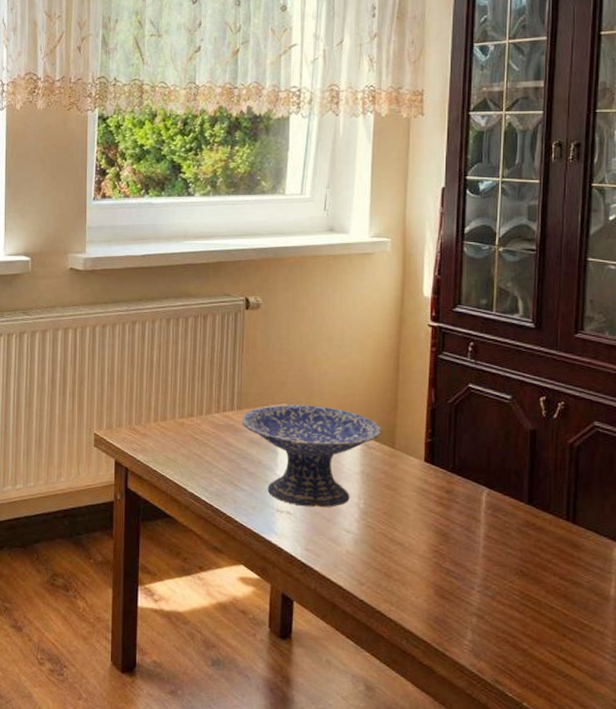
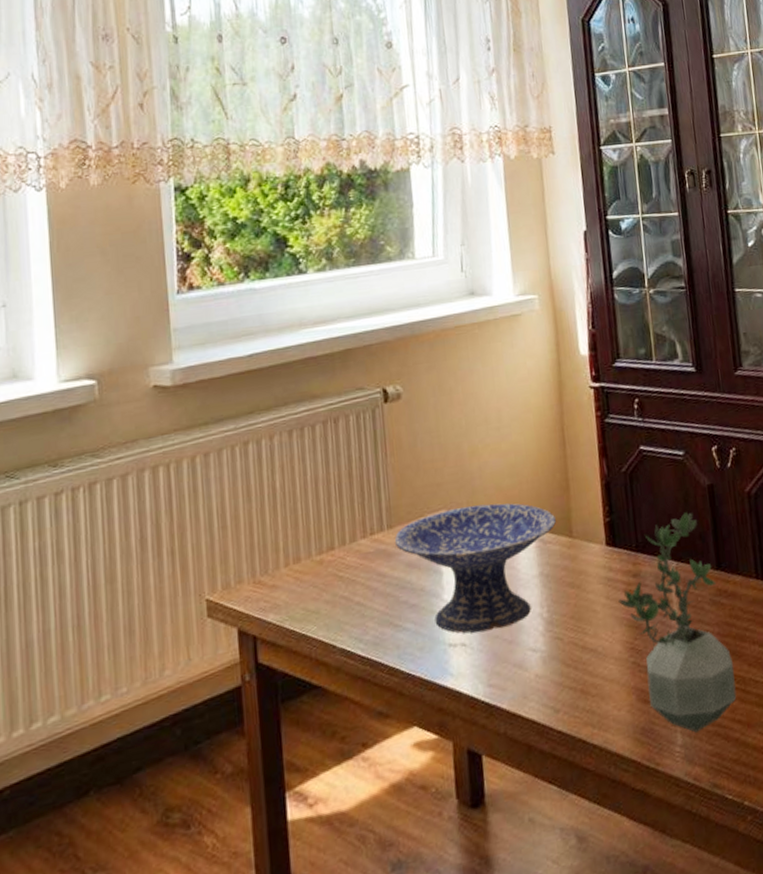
potted plant: none [429,449,532,634] -> present [618,512,737,733]

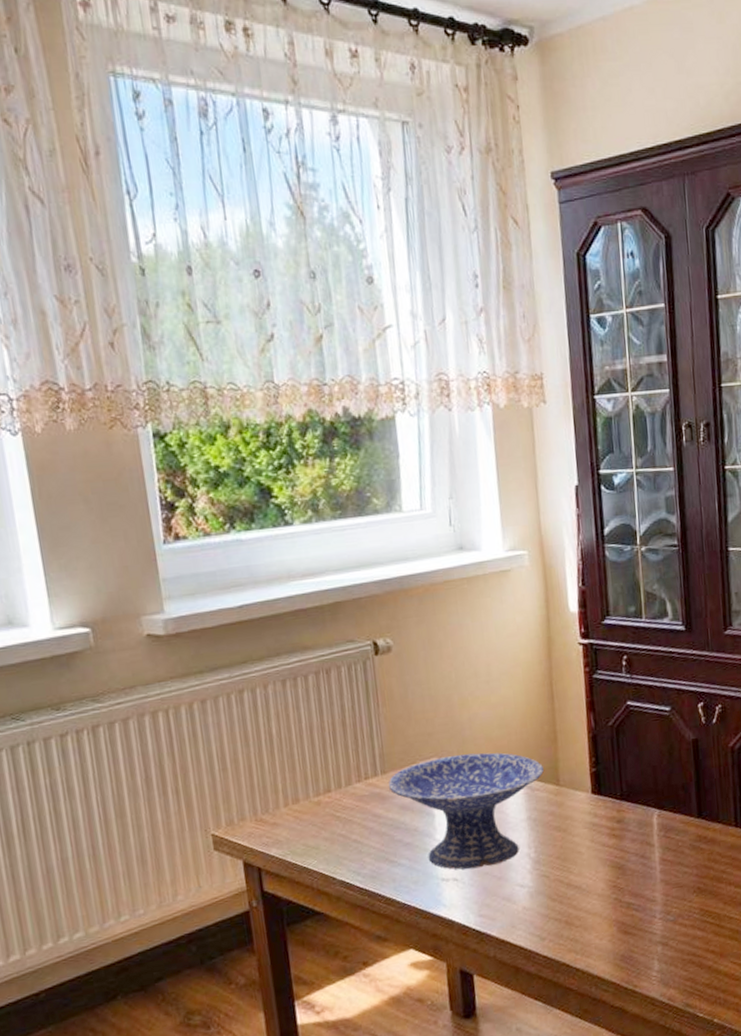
potted plant: present [618,512,737,733] -> none [602,764,711,960]

